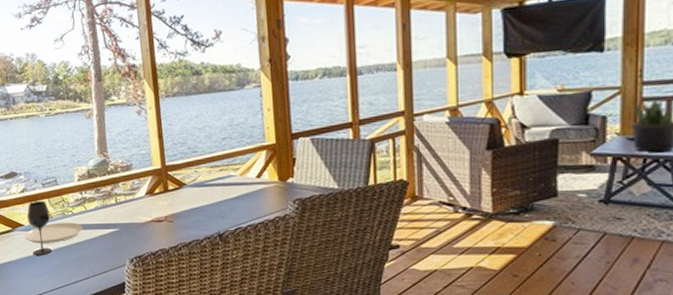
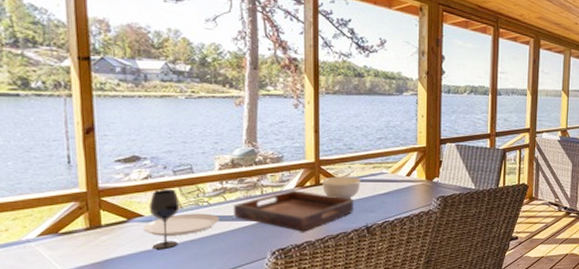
serving tray: none [93,197,204,239] -> present [234,190,353,232]
bowl: none [170,181,209,206] -> present [322,176,361,200]

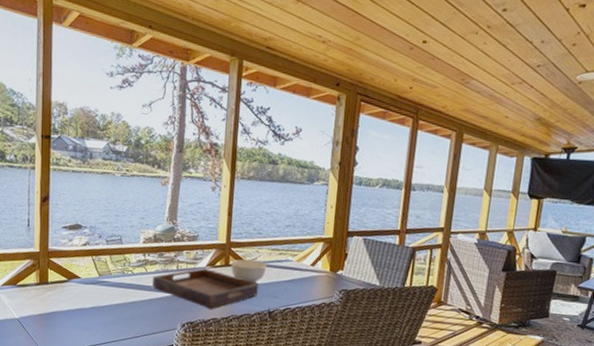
plate: present [143,213,220,236] -> none [79,279,141,299]
wine glass: present [148,190,180,249] -> none [85,256,110,309]

